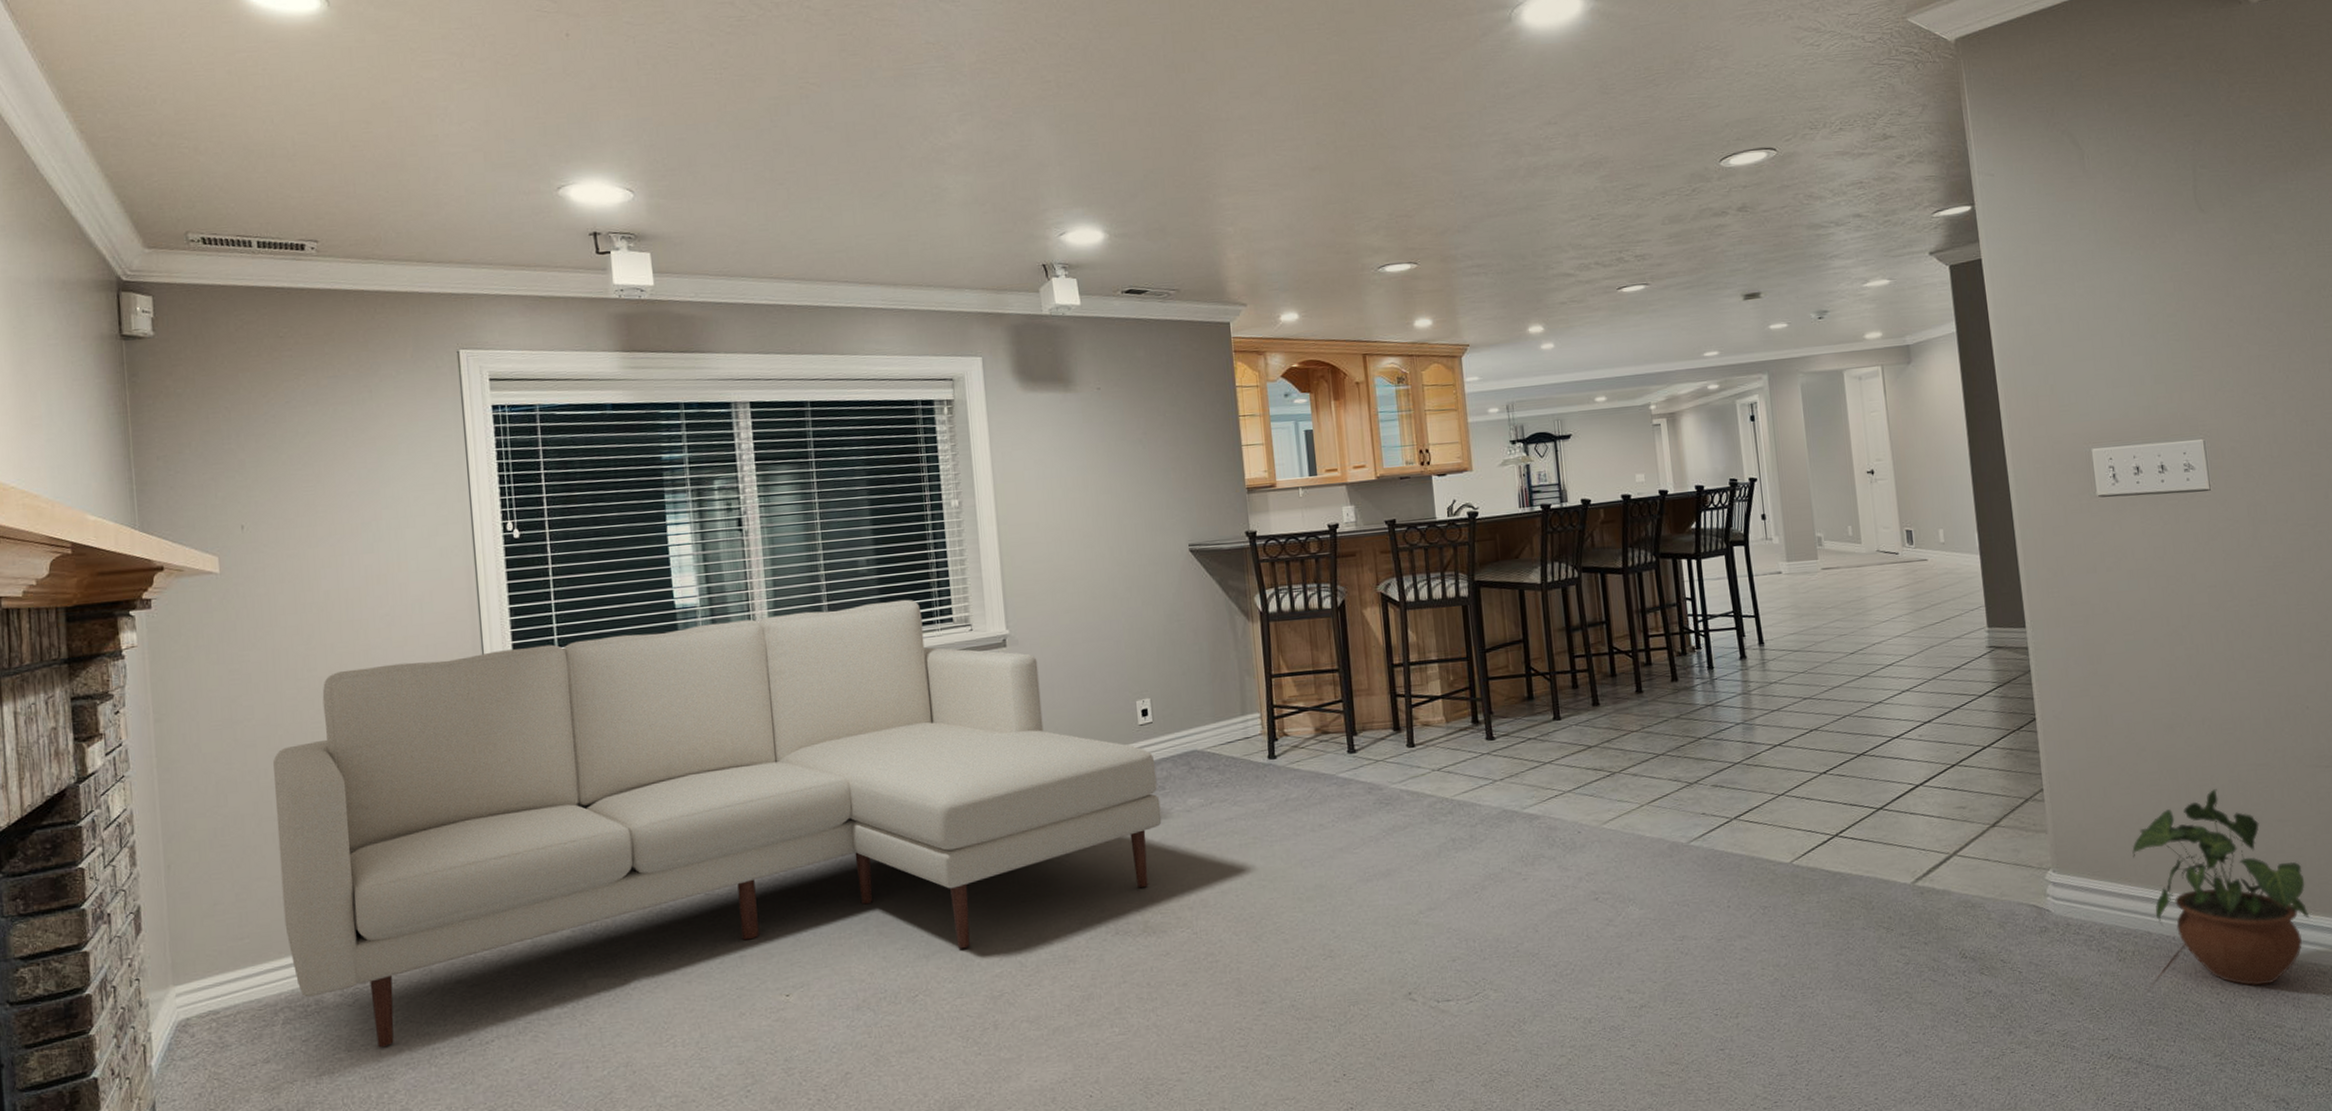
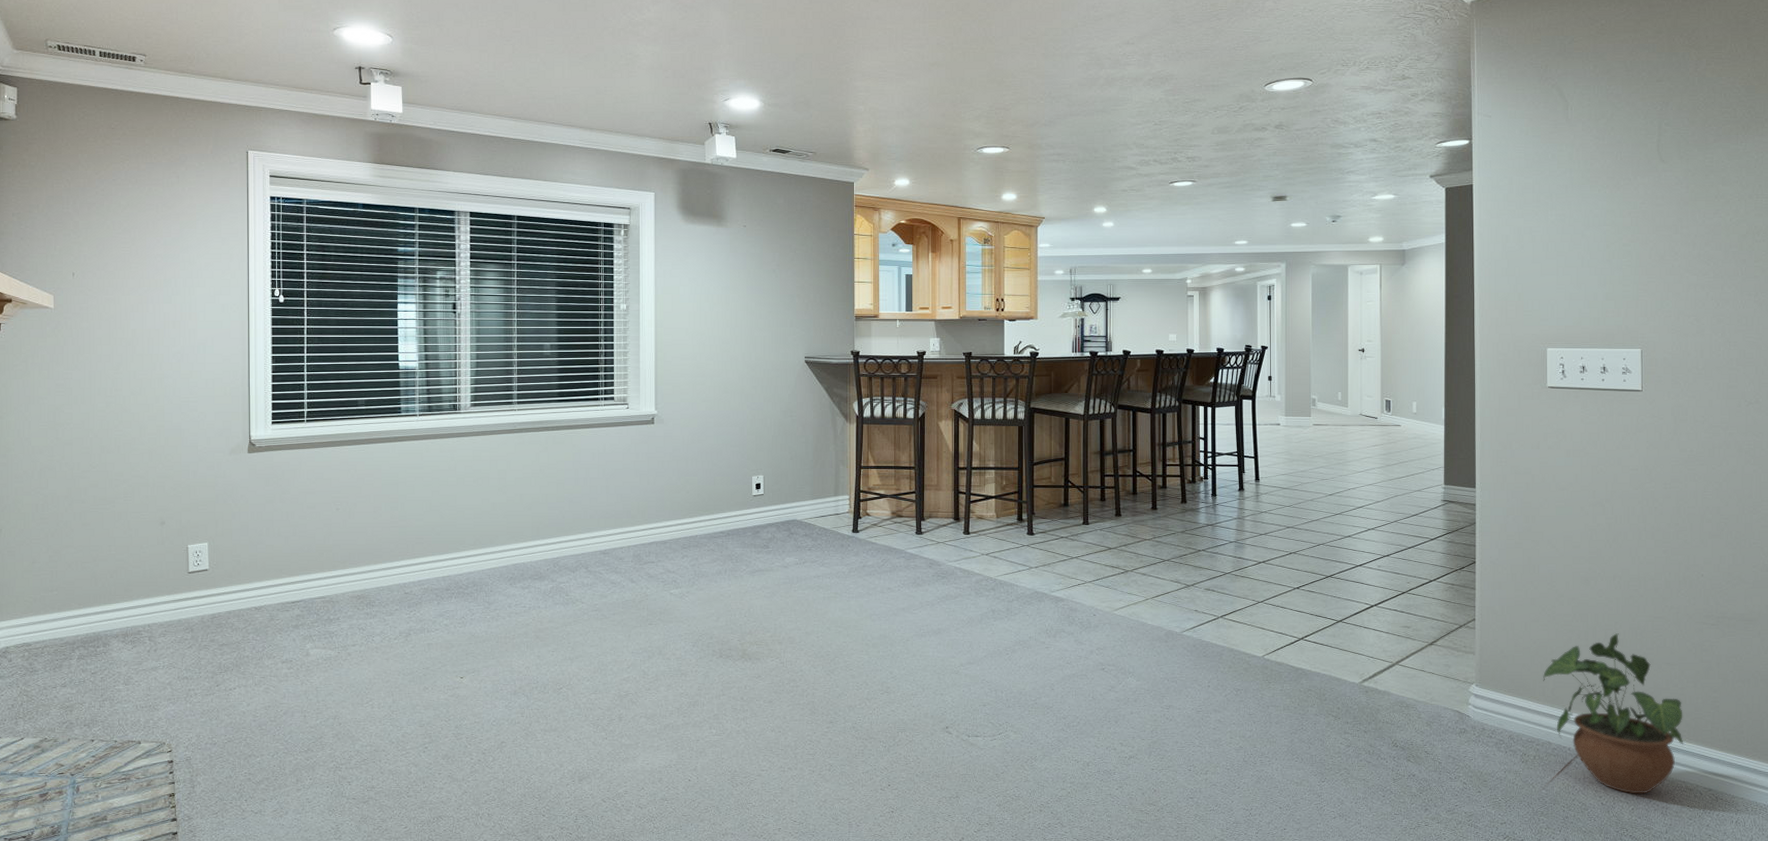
sofa: present [273,599,1162,1048] -> none [84,379,764,685]

